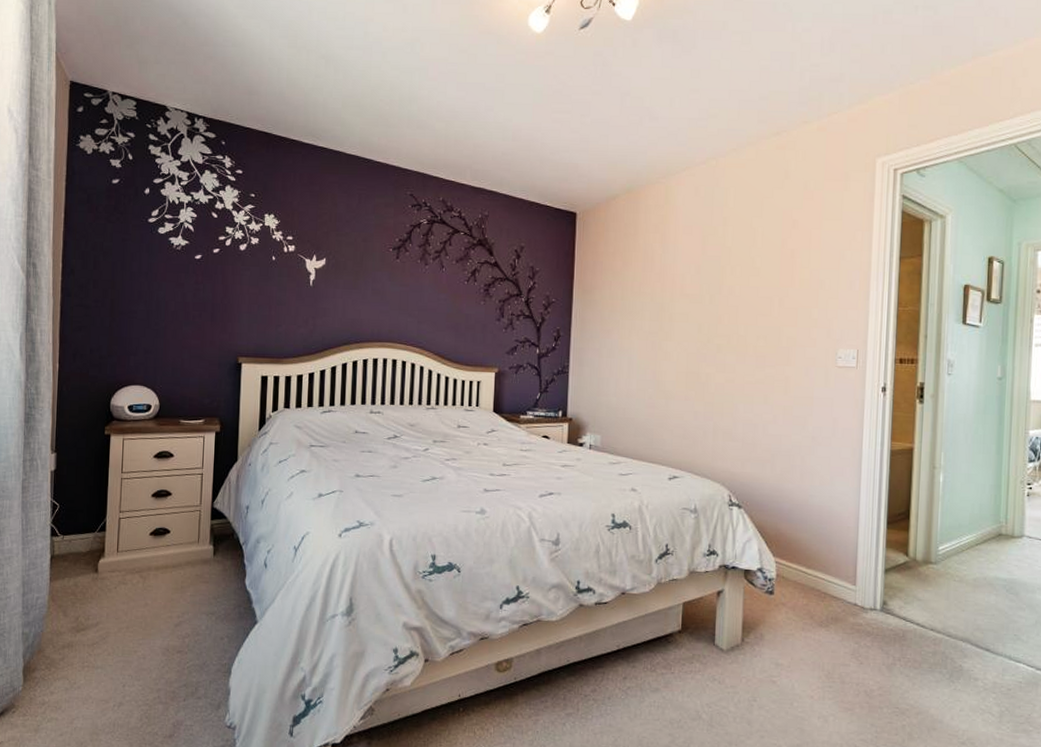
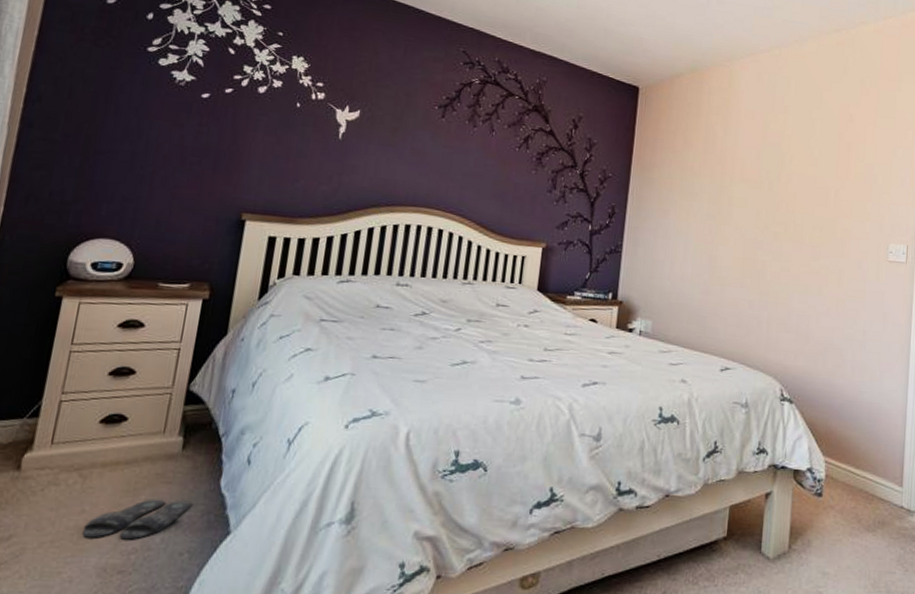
slippers: none [148,595,227,627] -> present [82,499,193,540]

